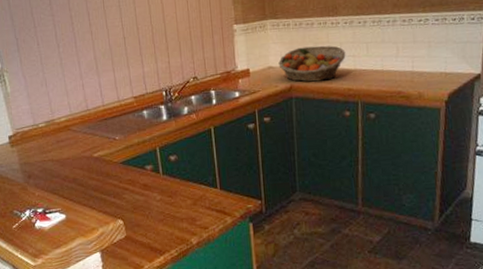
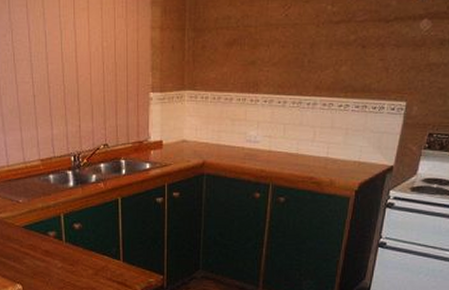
fruit basket: present [278,45,346,82] -> none [193,123,262,160]

